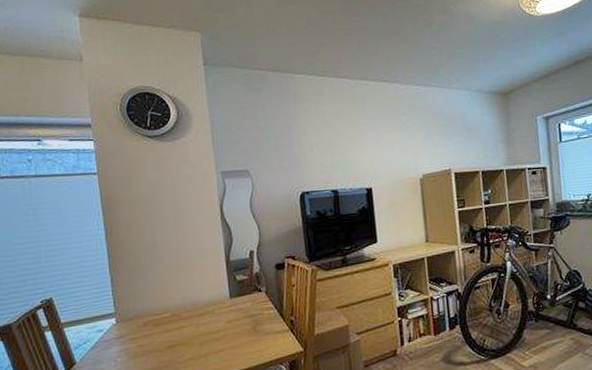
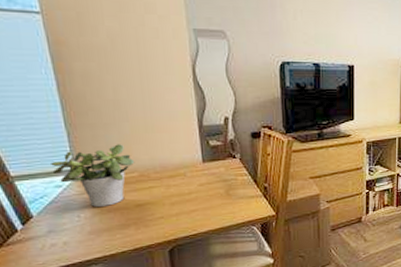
potted plant: none [95,285,168,351] -> present [51,144,135,208]

